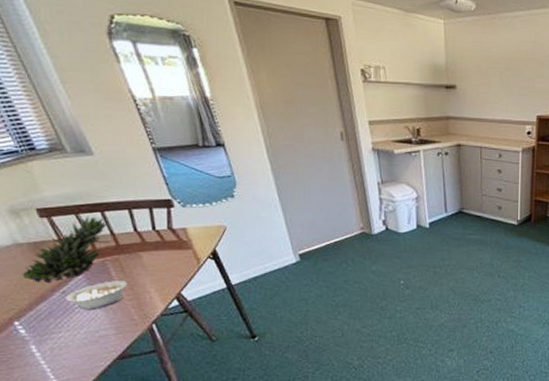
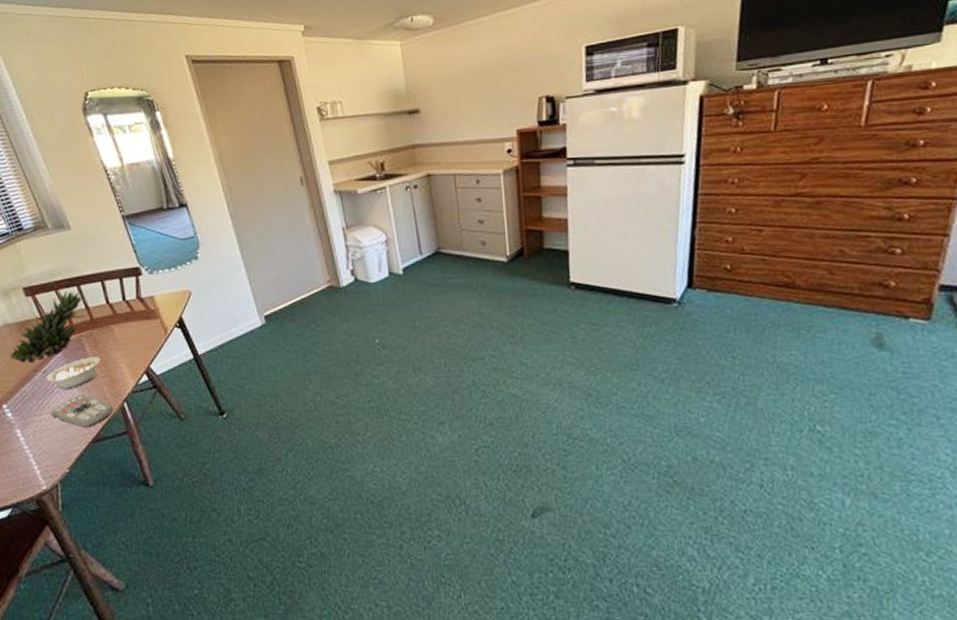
remote control: none [71,314,142,346] -> present [51,394,114,428]

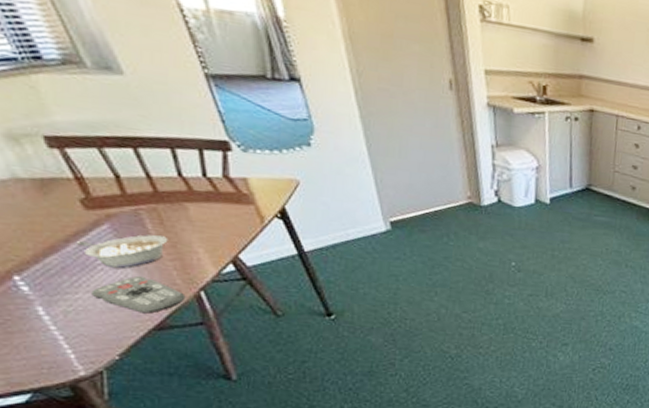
succulent plant: present [11,291,88,363] -> none [25,152,150,231]

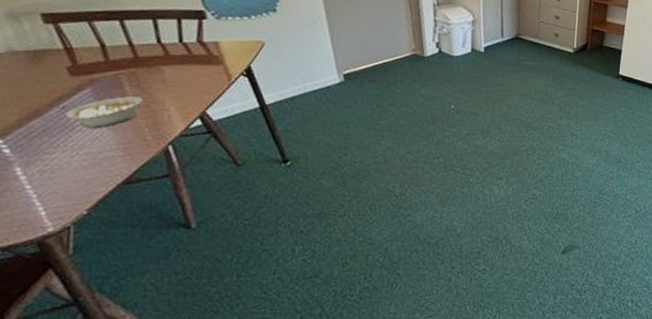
remote control: present [91,275,186,314] -> none [68,134,155,169]

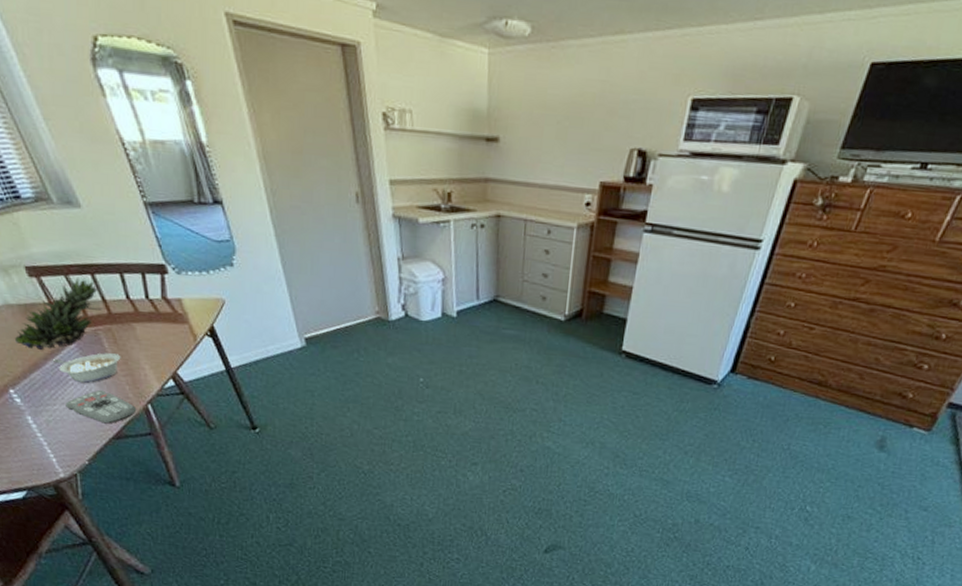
succulent plant: none [15,24,131,96] -> present [15,278,105,350]
remote control: none [68,134,155,169] -> present [66,389,137,424]

